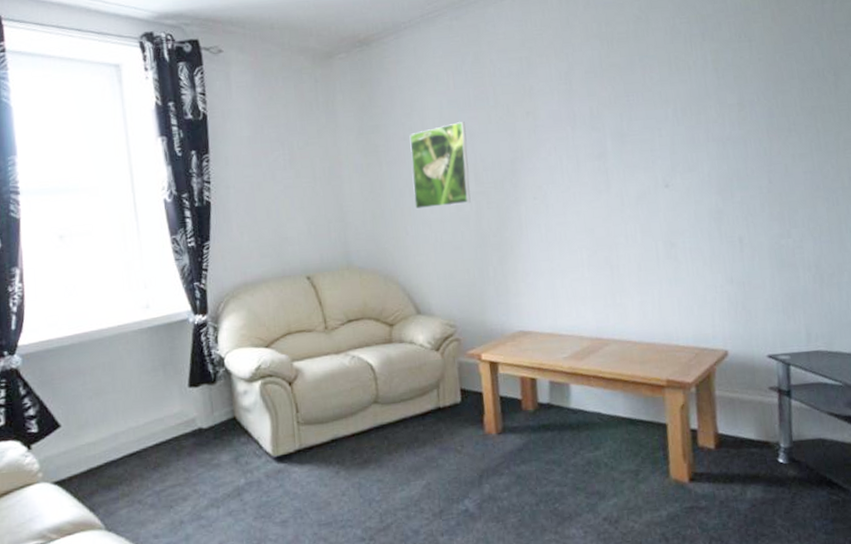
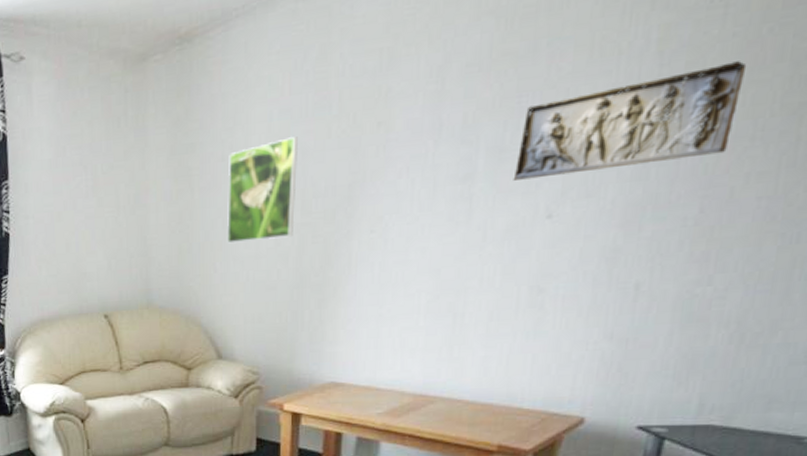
relief sculpture: none [634,77,775,158] -> present [513,61,747,181]

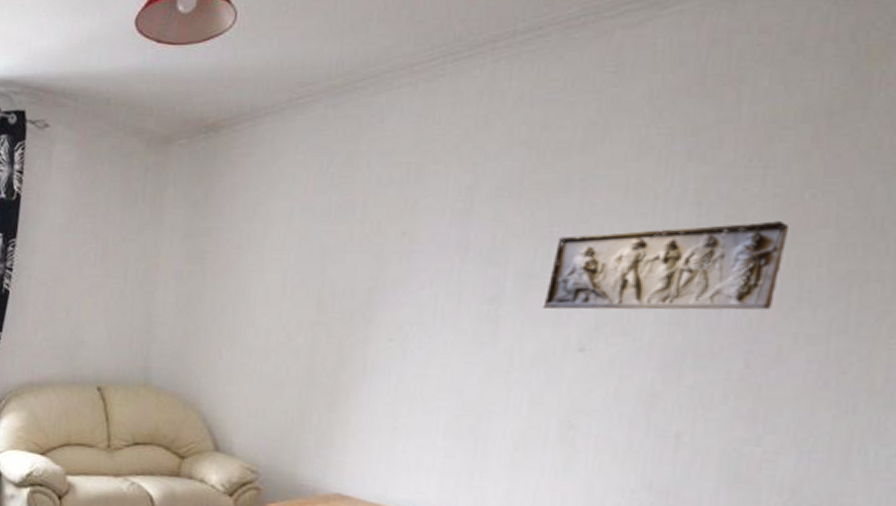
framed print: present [226,137,298,244] -> none [235,235,318,334]

